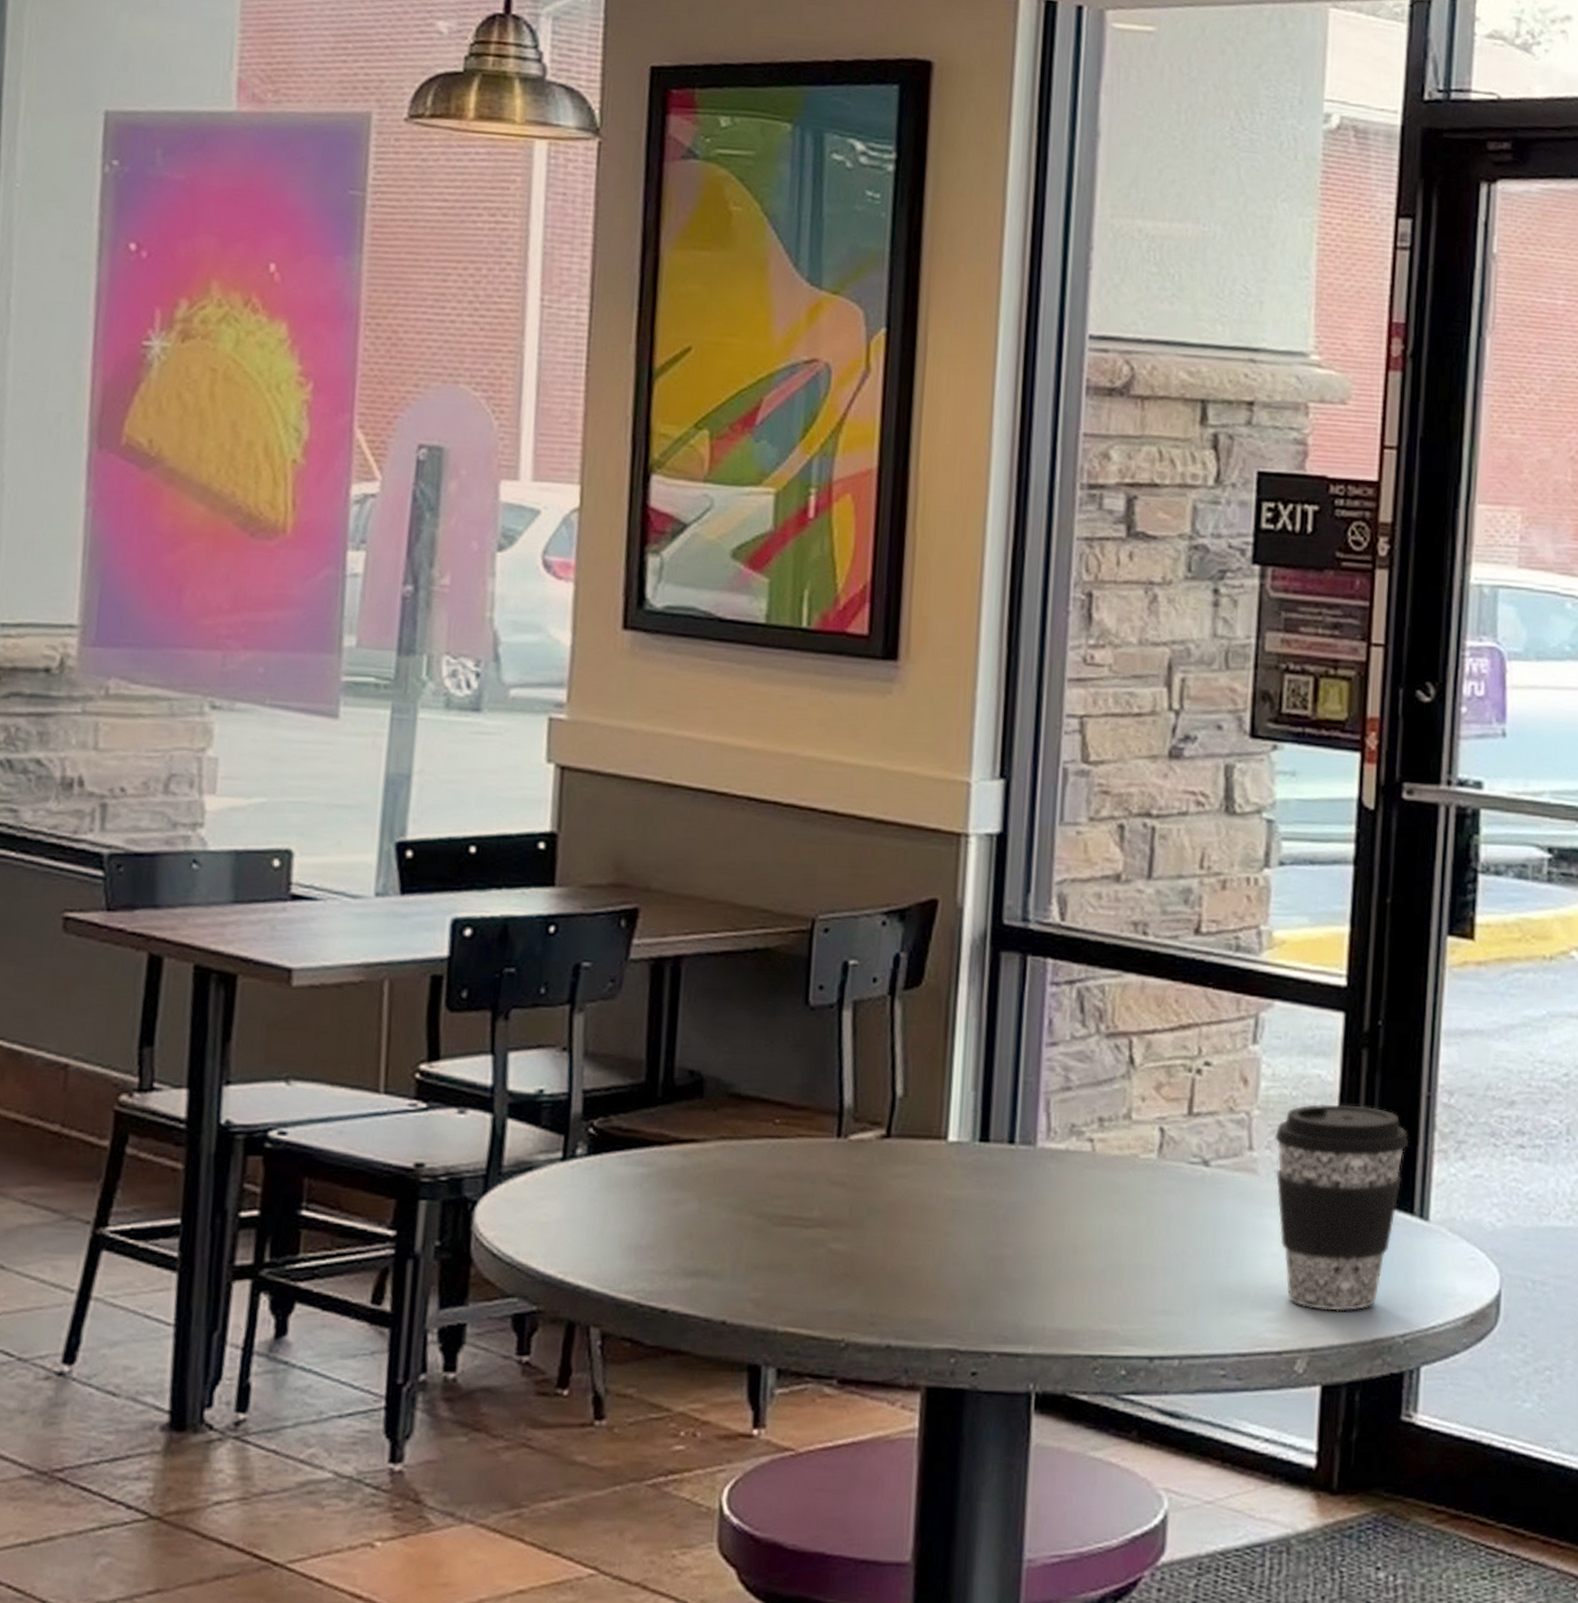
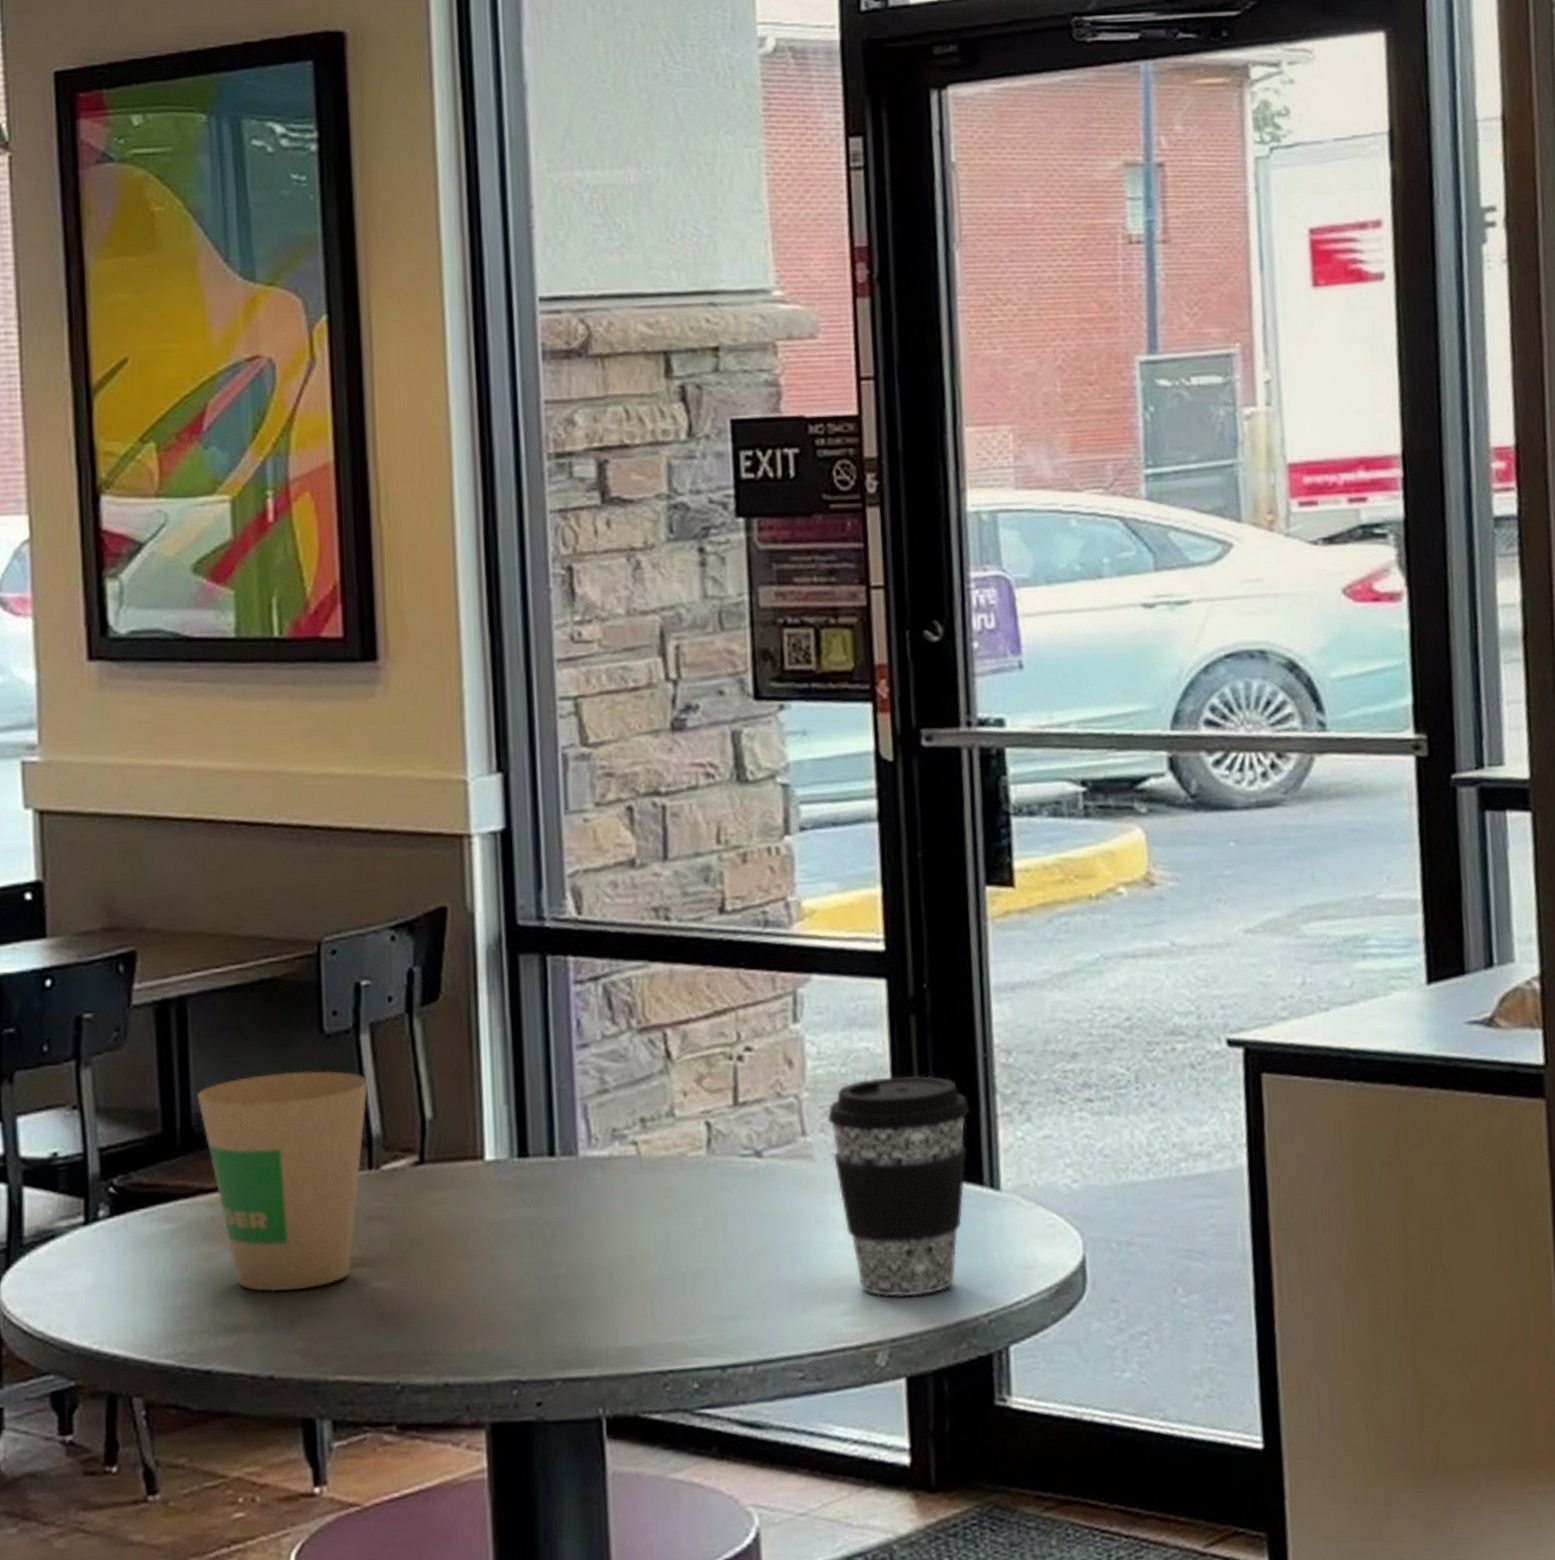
paper cup: none [682,1037,846,1243] -> present [197,1070,369,1292]

